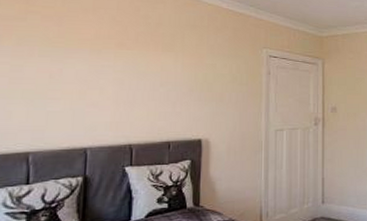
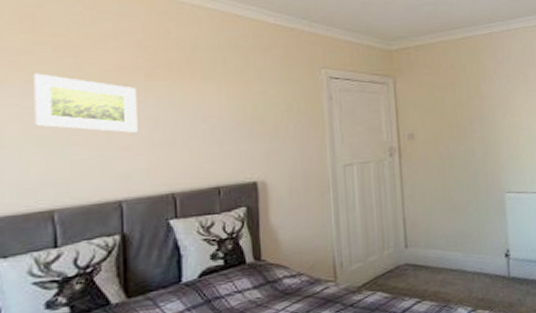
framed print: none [20,37,108,92] -> present [32,73,138,133]

